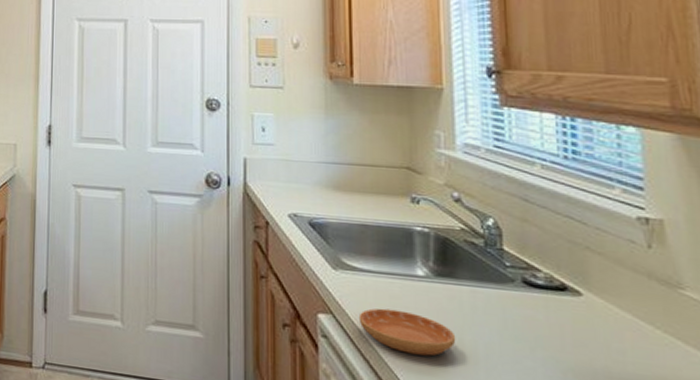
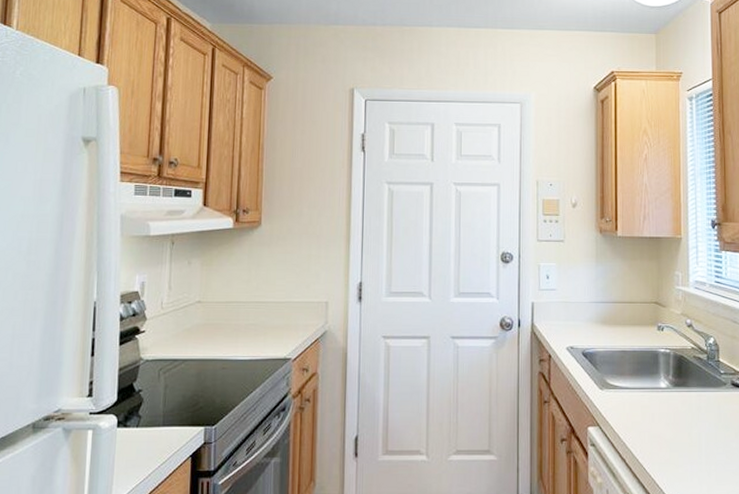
saucer: present [358,308,456,356] -> none [618,416,687,450]

